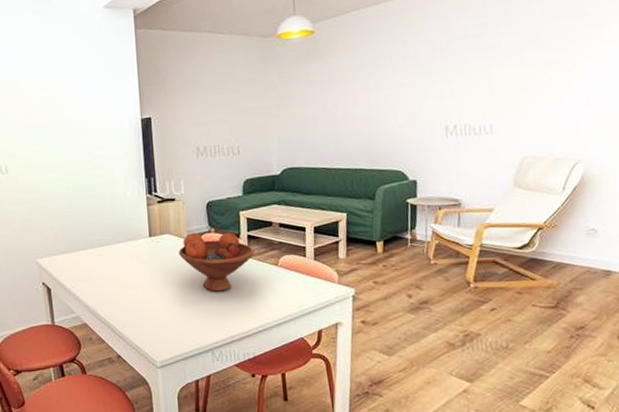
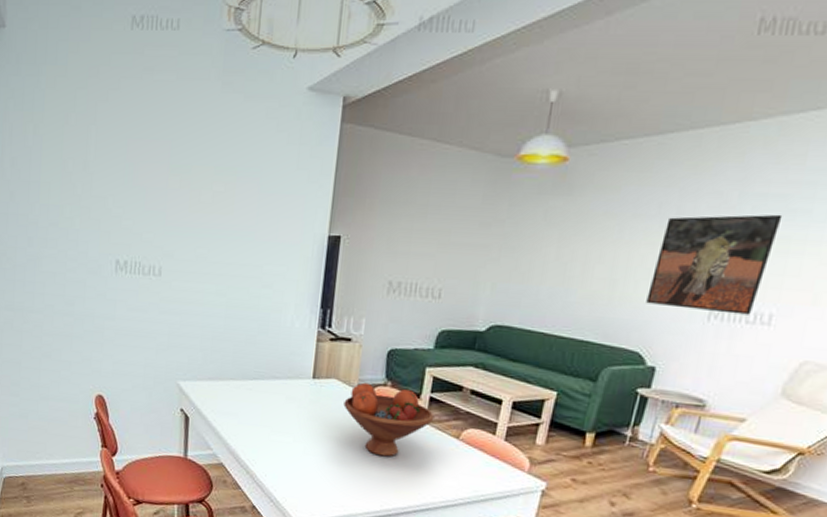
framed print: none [397,50,481,132] -> present [646,214,783,315]

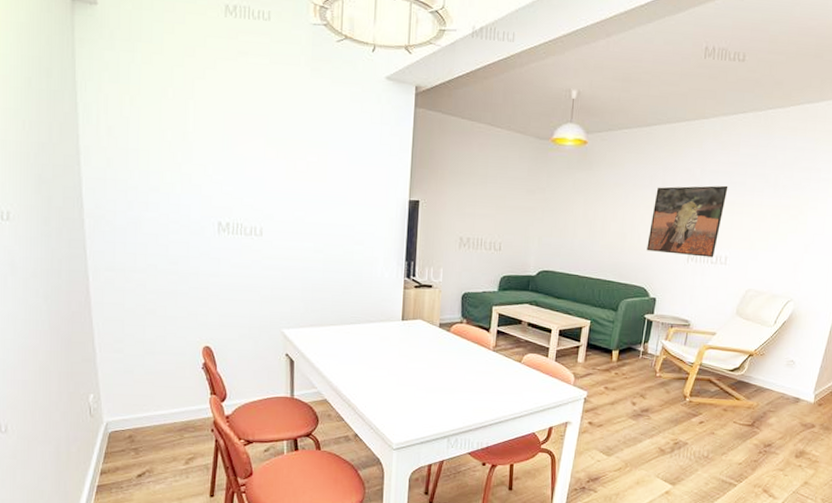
fruit bowl: present [343,382,434,457] -> none [429,321,501,382]

